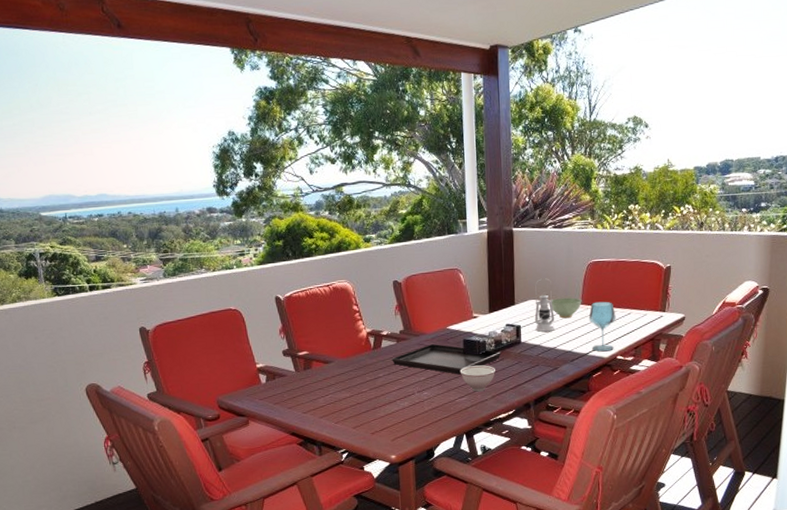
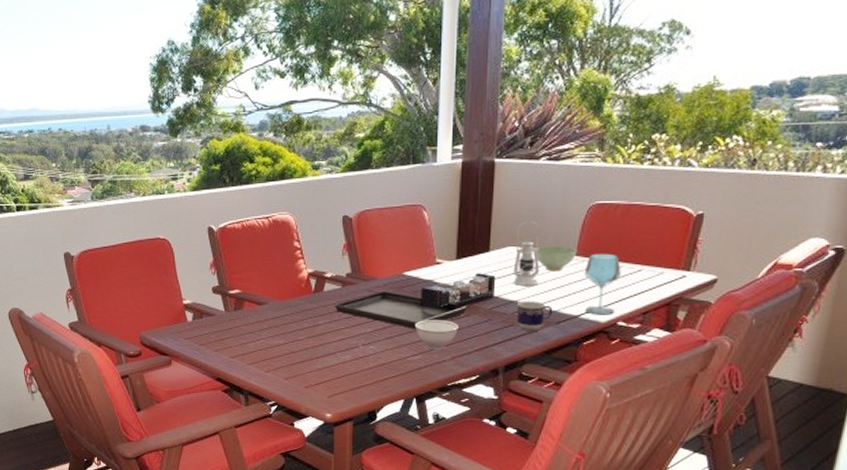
cup: none [540,343,568,370] -> present [517,301,553,332]

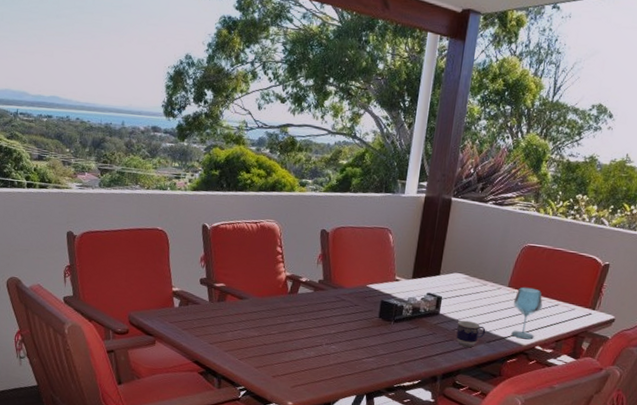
serving tray: present [335,292,468,329] -> none [306,299,417,335]
bowl: present [414,320,458,351] -> none [371,327,408,356]
lantern: present [513,221,540,285] -> none [457,253,482,308]
bowl: present [536,246,577,272] -> none [477,276,510,299]

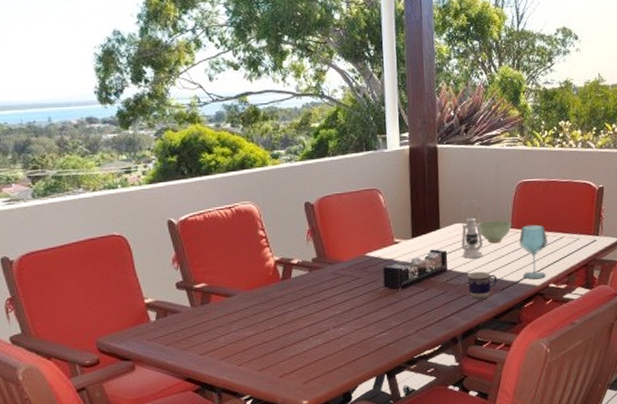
lantern: none [457,253,482,308] -> present [461,199,483,258]
bowl: none [477,276,510,299] -> present [479,220,512,244]

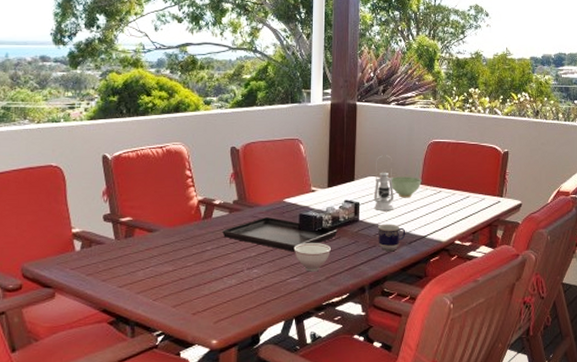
serving tray: none [303,273,426,307] -> present [222,217,338,252]
bowl: none [380,296,419,326] -> present [293,243,331,272]
wine glass: present [519,224,548,280] -> none [428,182,455,235]

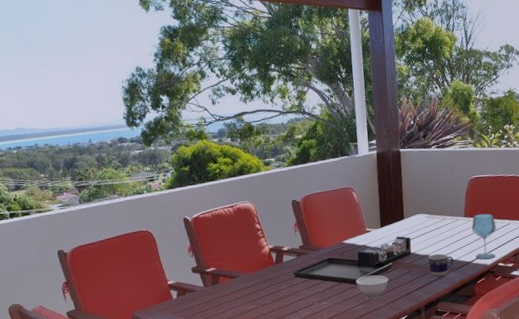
lantern: present [373,155,394,210] -> none [422,194,441,243]
bowl: present [391,176,422,198] -> none [437,211,465,231]
wine glass: none [428,182,455,235] -> present [471,213,497,260]

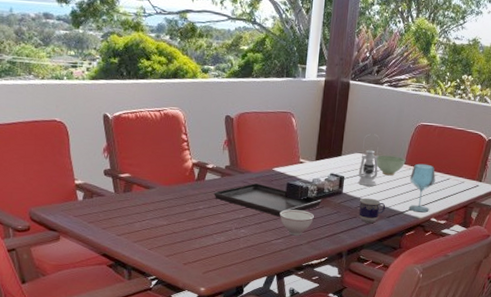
lantern: none [422,194,441,243] -> present [358,133,380,186]
bowl: none [437,211,465,231] -> present [376,155,406,176]

